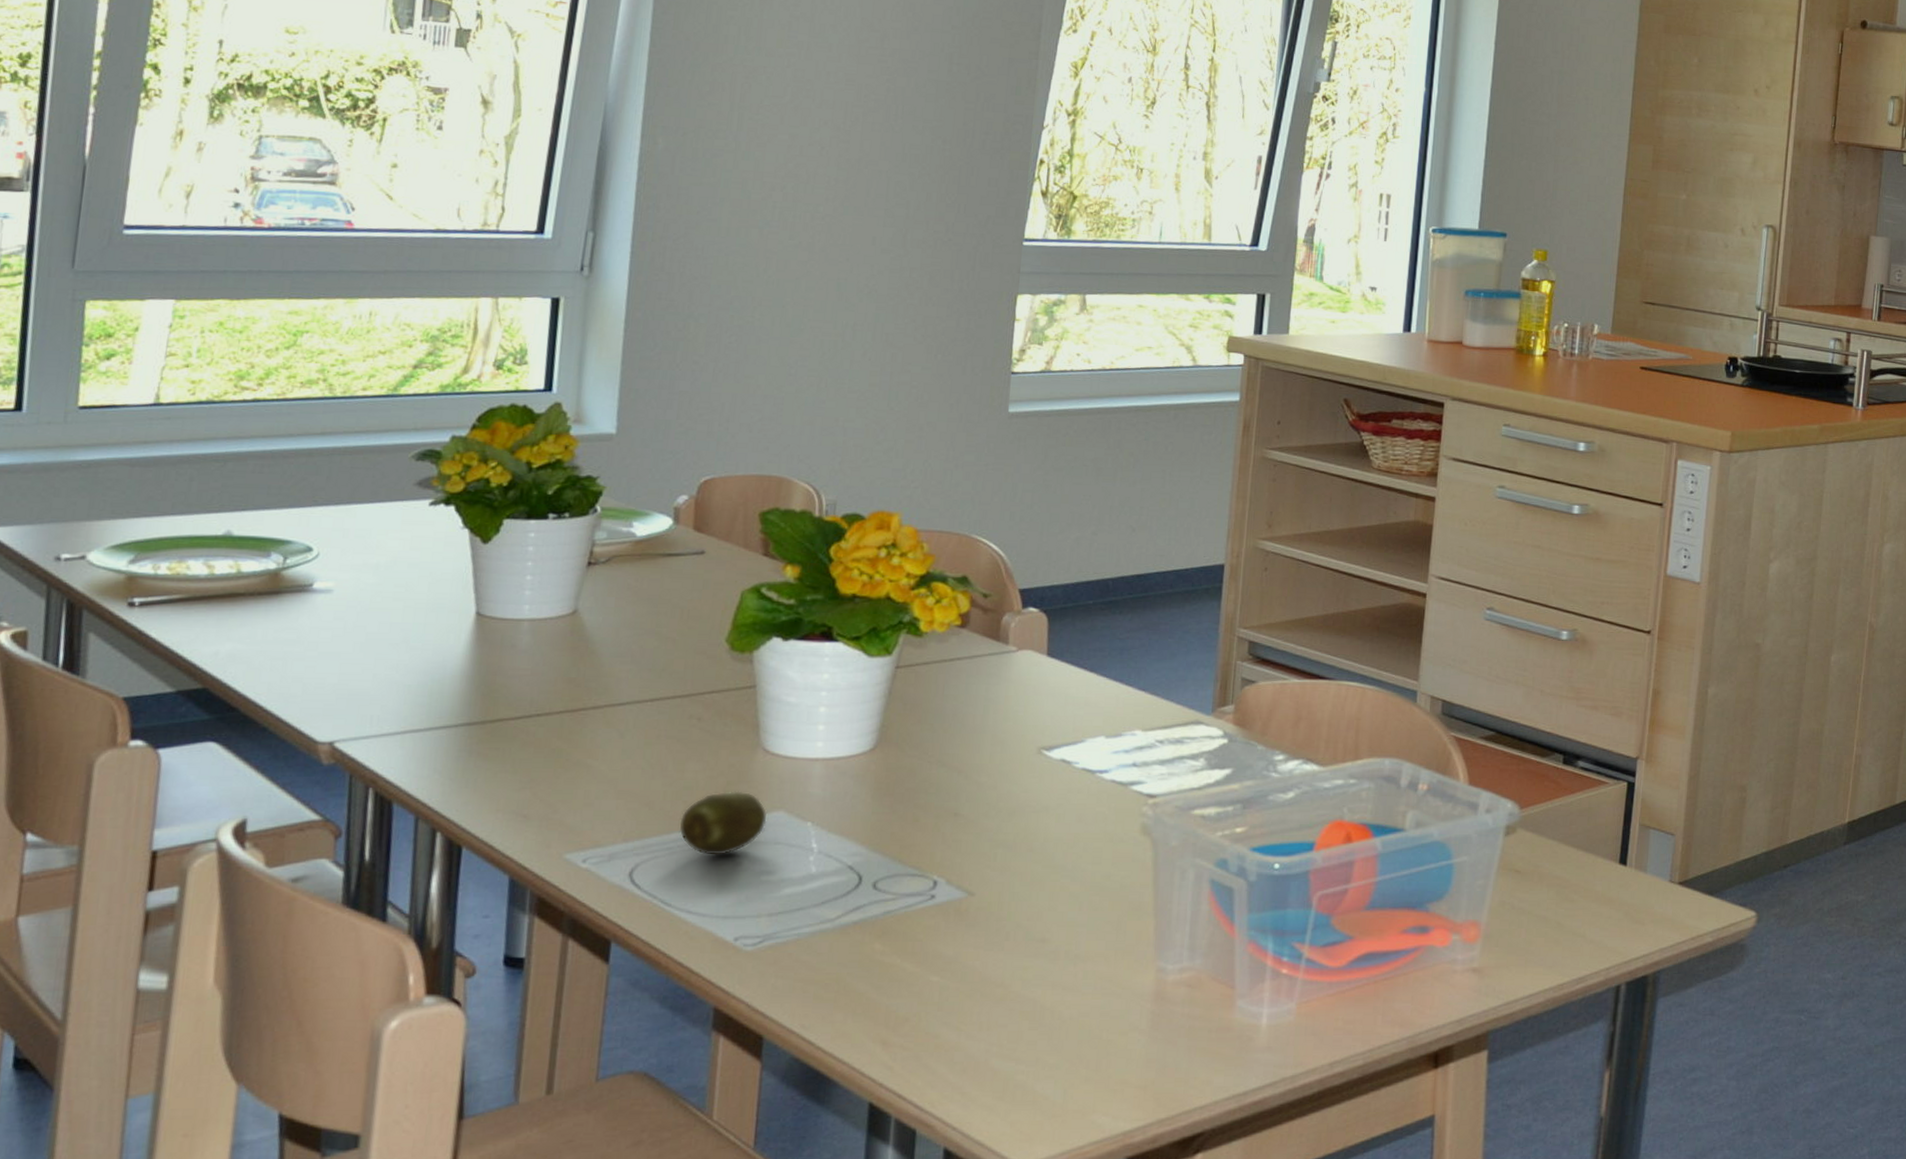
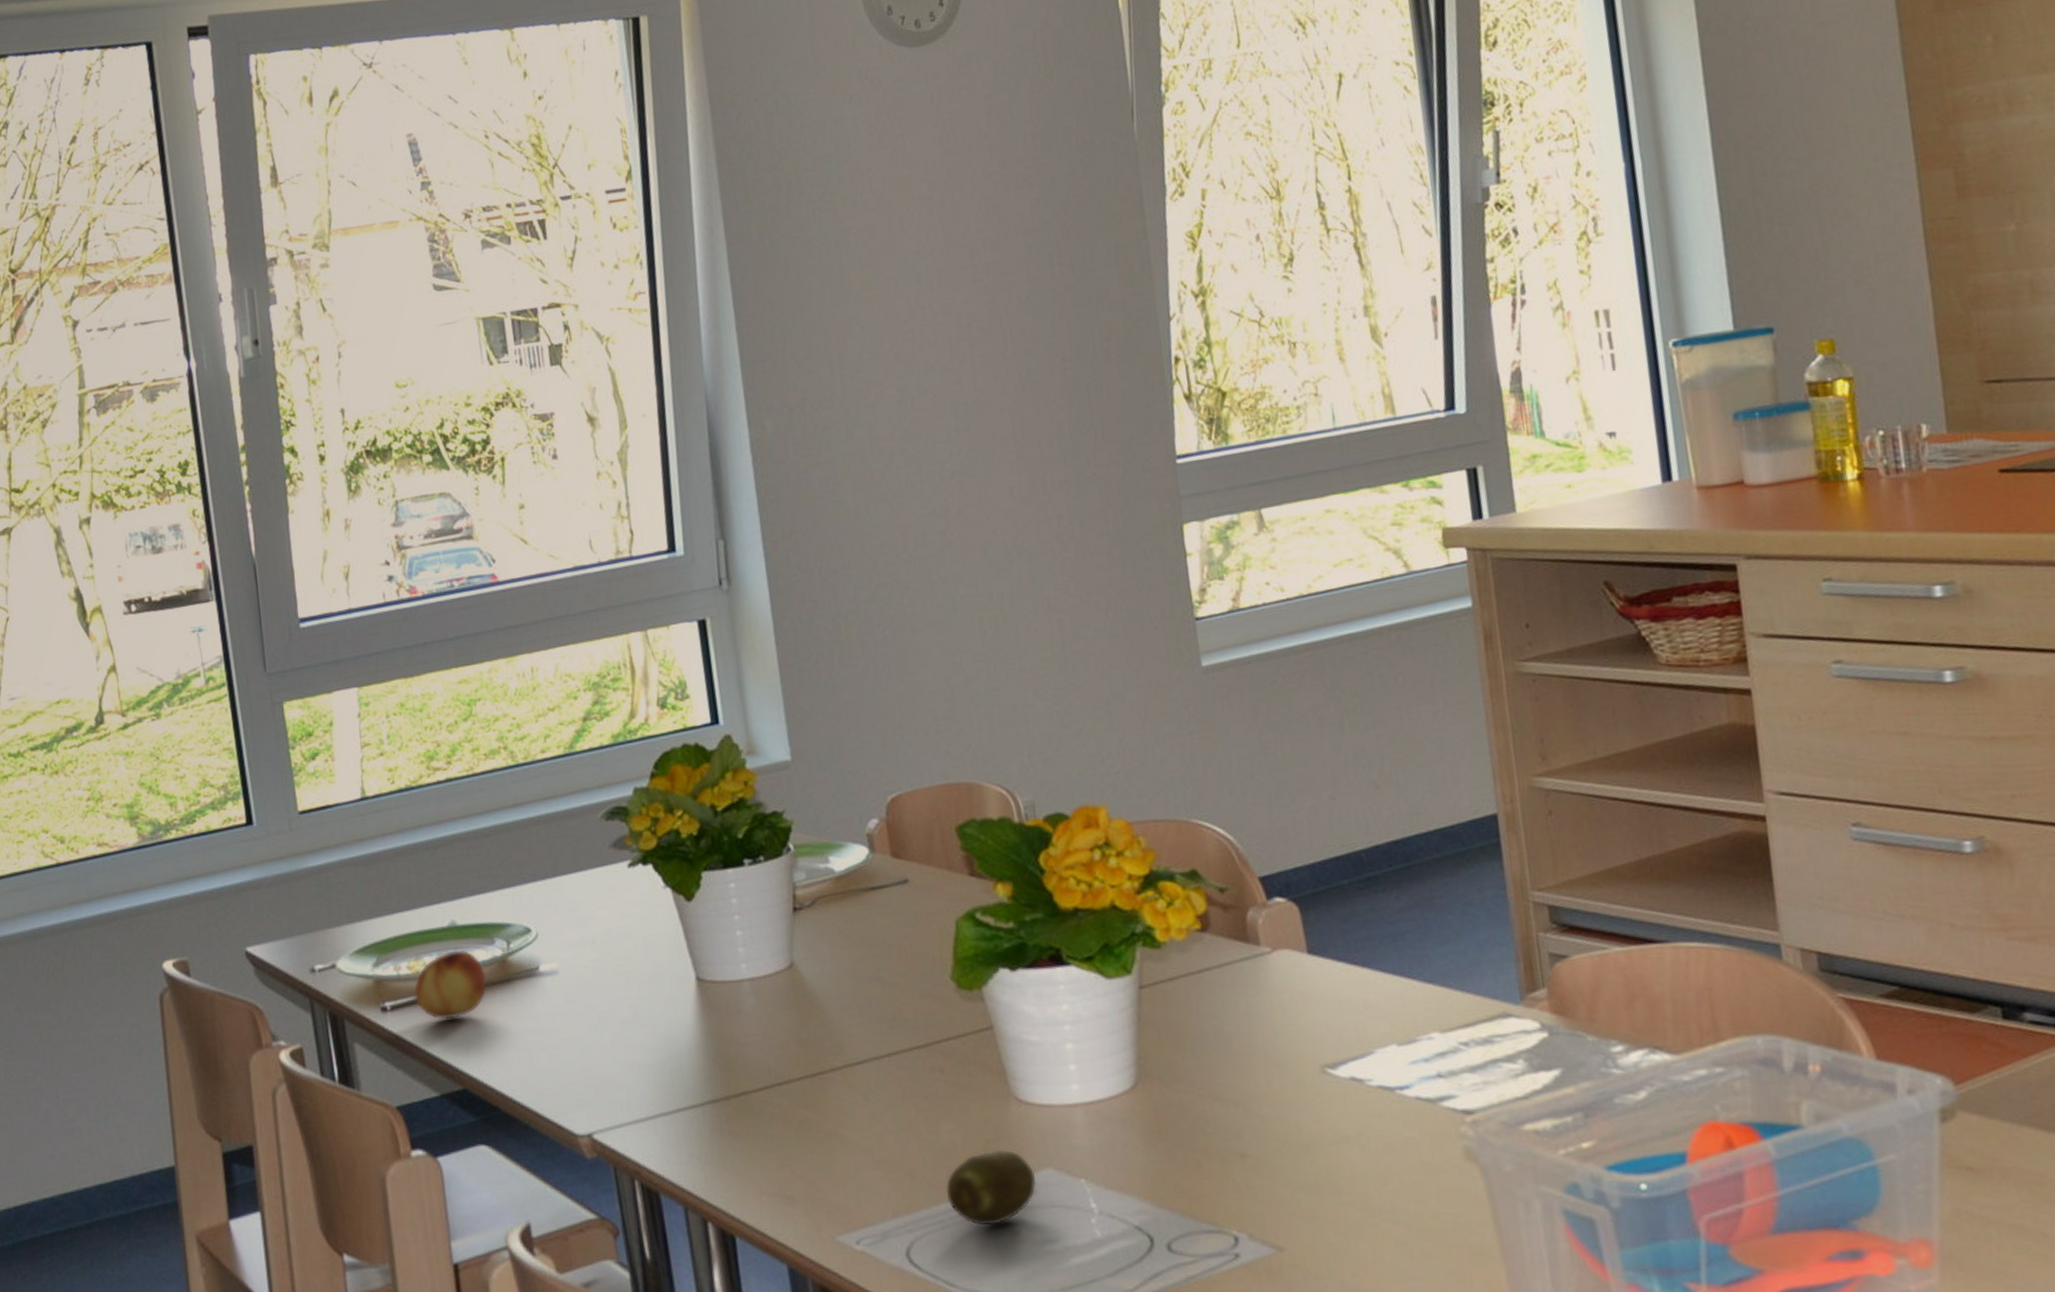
fruit: none [168,558,254,622] -> present [413,949,487,1020]

